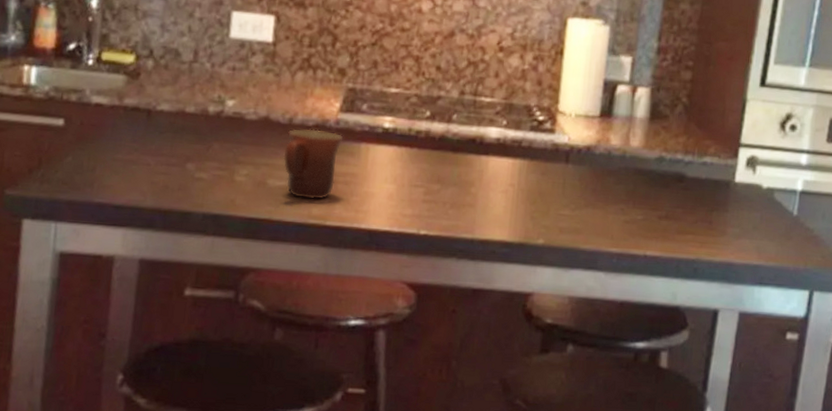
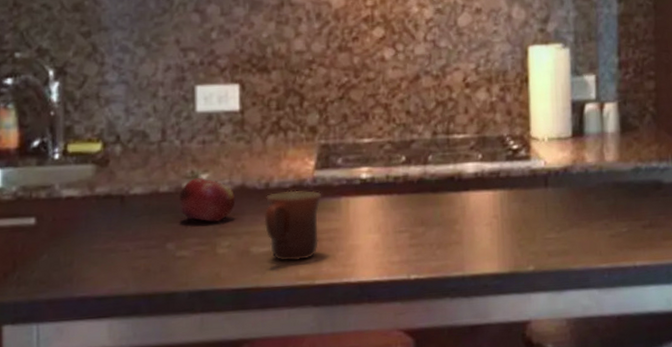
fruit: none [202,103,259,150] -> present [178,178,236,222]

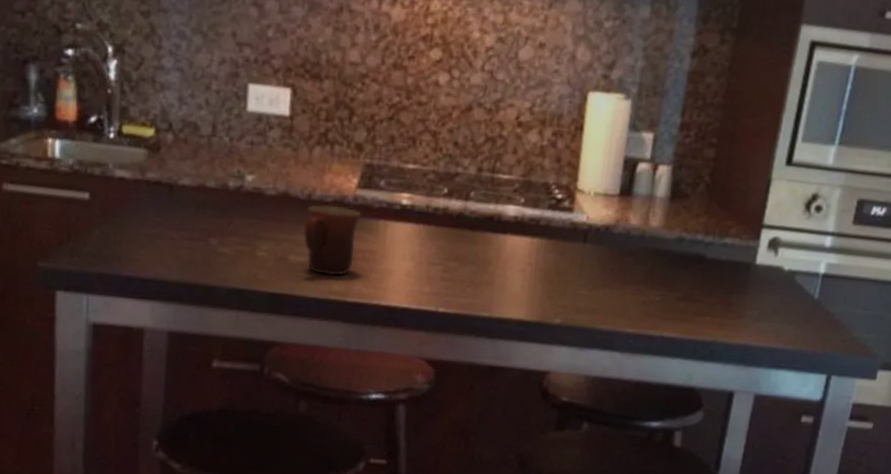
fruit: present [178,178,236,222] -> none [223,178,278,225]

